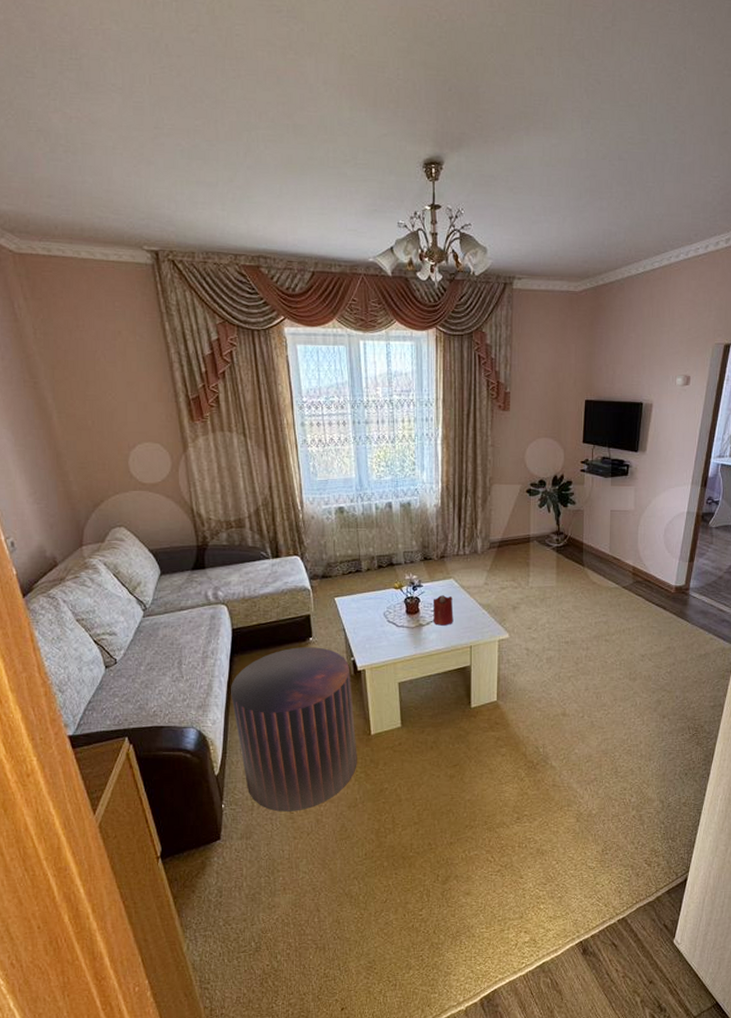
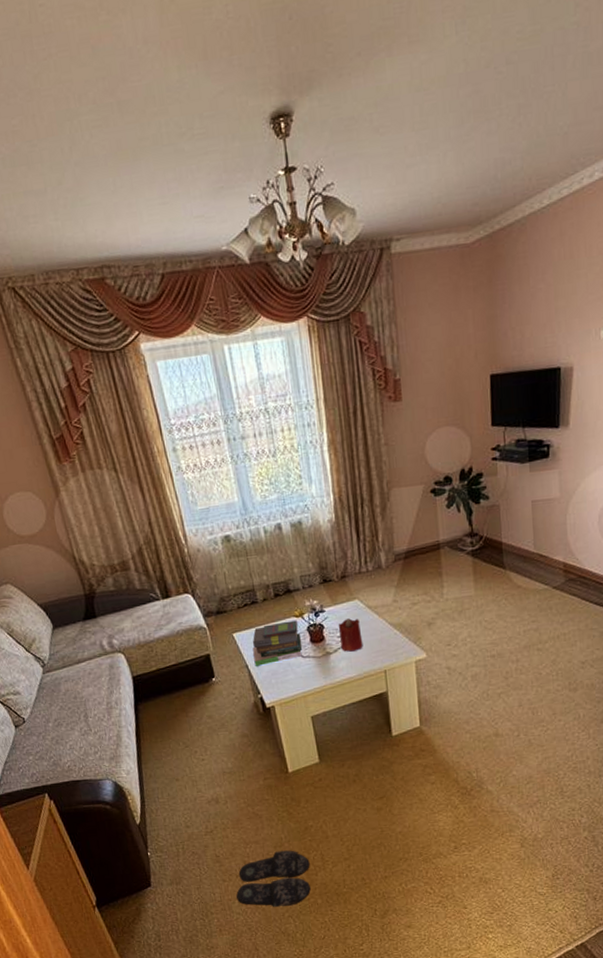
pouf: present [231,647,357,812] -> none [139,687,278,856]
slippers: none [305,811,381,867] -> present [236,850,311,907]
books: none [352,592,398,630] -> present [253,620,303,666]

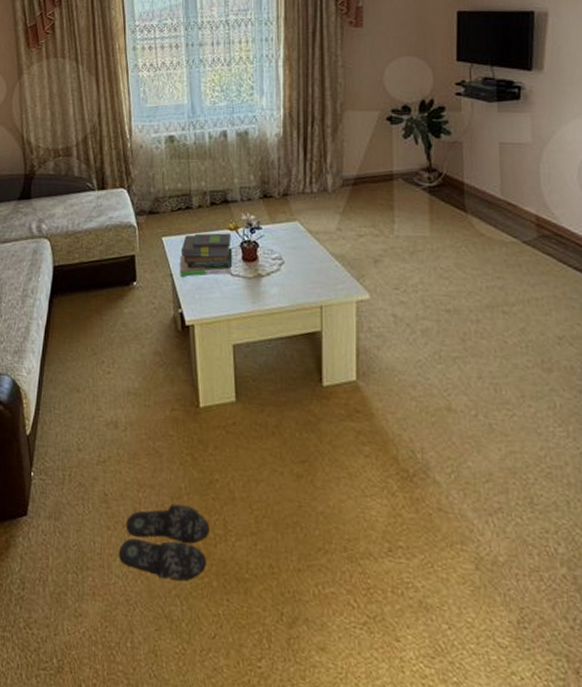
candle: present [338,618,363,652] -> none [274,240,299,278]

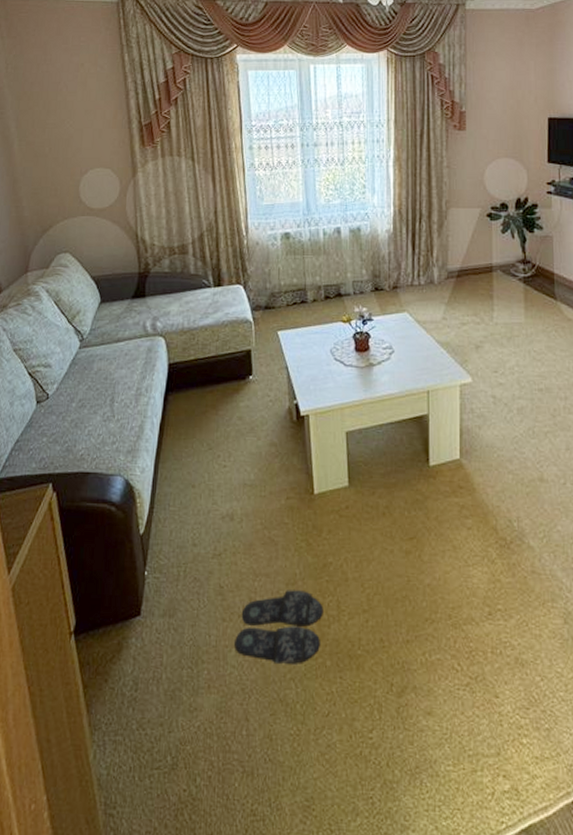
books: present [180,233,233,277] -> none [295,325,346,369]

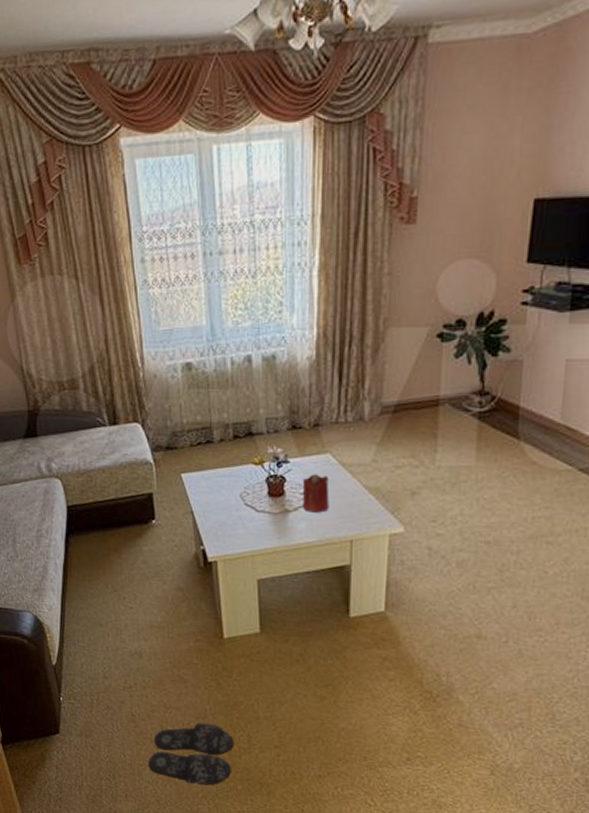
candle: none [384,331,408,366] -> present [302,474,330,513]

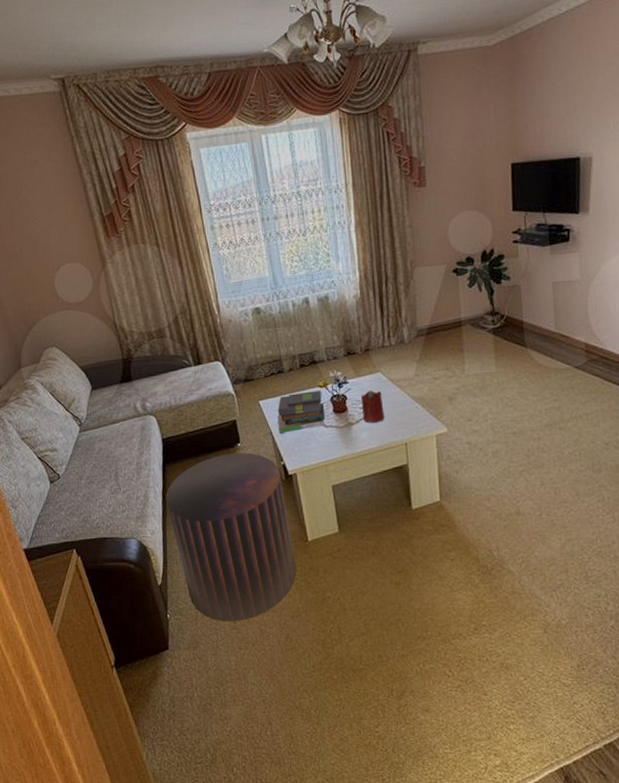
pouf: none [67,530,207,715] -> present [165,452,297,622]
slippers: present [149,722,234,786] -> none [252,621,327,679]
books: none [201,468,258,514] -> present [277,390,326,434]

